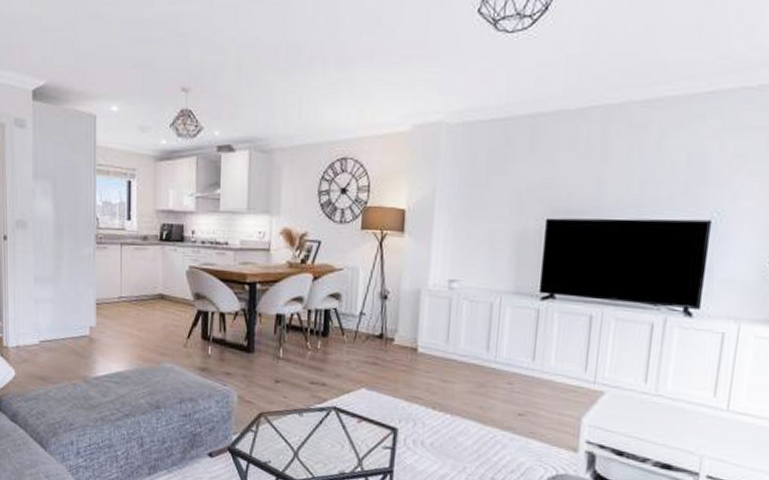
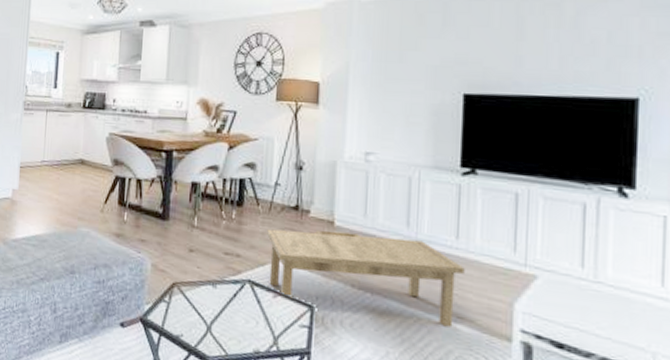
coffee table: none [350,357,539,442] -> present [265,228,465,328]

